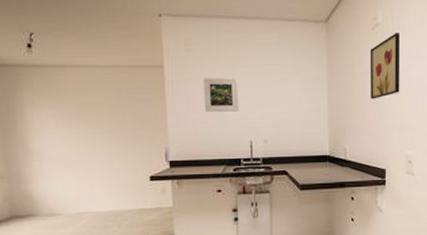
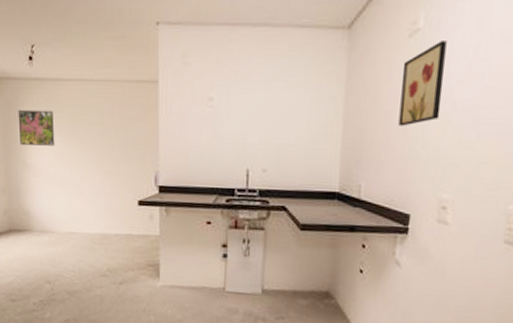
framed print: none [16,95,60,131] -> present [18,109,55,146]
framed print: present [203,78,239,112] -> none [198,95,238,135]

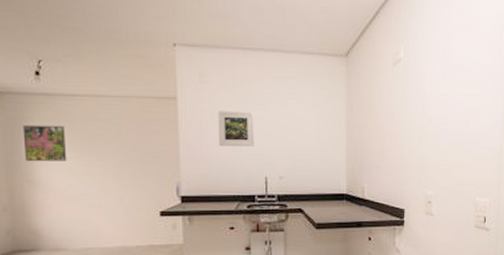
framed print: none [198,95,238,135] -> present [218,111,255,146]
wall art: present [398,41,447,127] -> none [390,69,422,137]

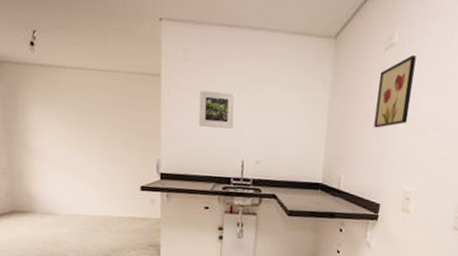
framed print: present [22,125,67,162] -> none [19,94,58,132]
wall art: none [390,69,422,137] -> present [374,55,416,128]

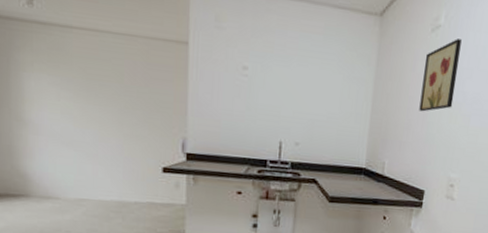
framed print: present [198,90,235,129] -> none [231,62,273,107]

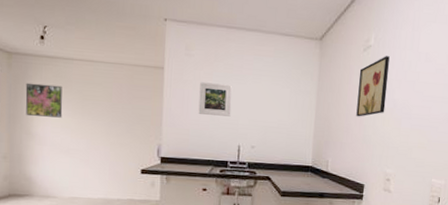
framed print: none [12,55,62,102] -> present [25,82,63,118]
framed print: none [231,62,273,107] -> present [198,82,233,117]

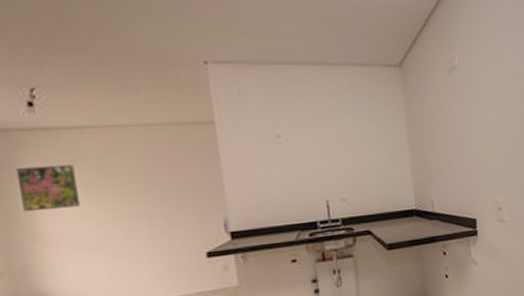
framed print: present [198,82,233,117] -> none [265,131,311,171]
wall art: present [356,56,390,117] -> none [448,75,483,146]

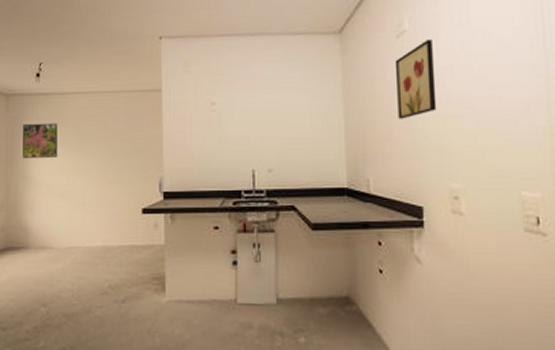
wall art: none [448,75,483,146] -> present [394,39,437,119]

